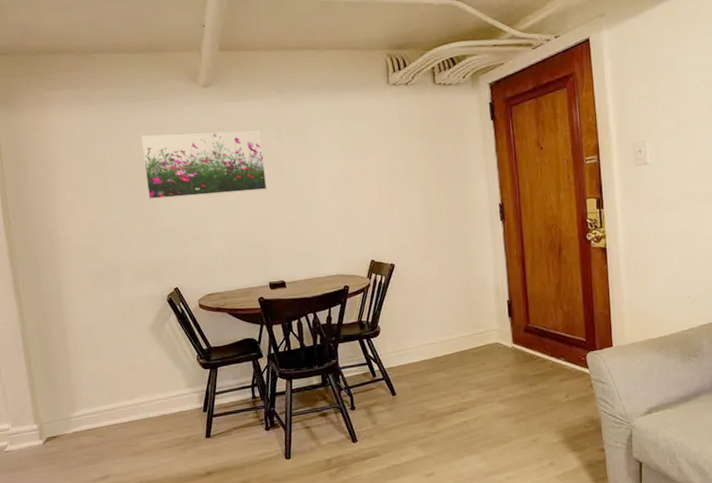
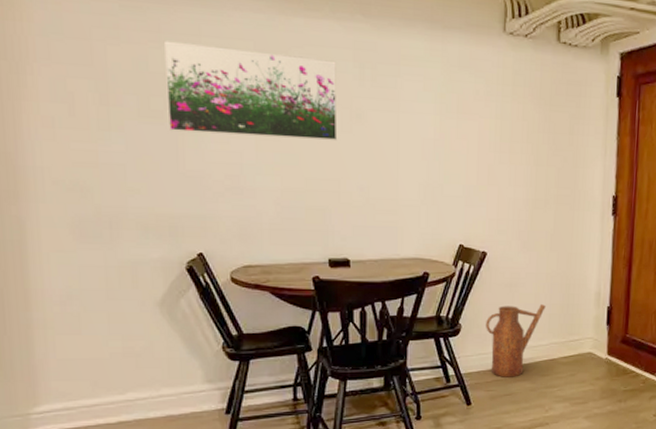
watering can: none [400,303,451,370] -> present [486,303,546,377]

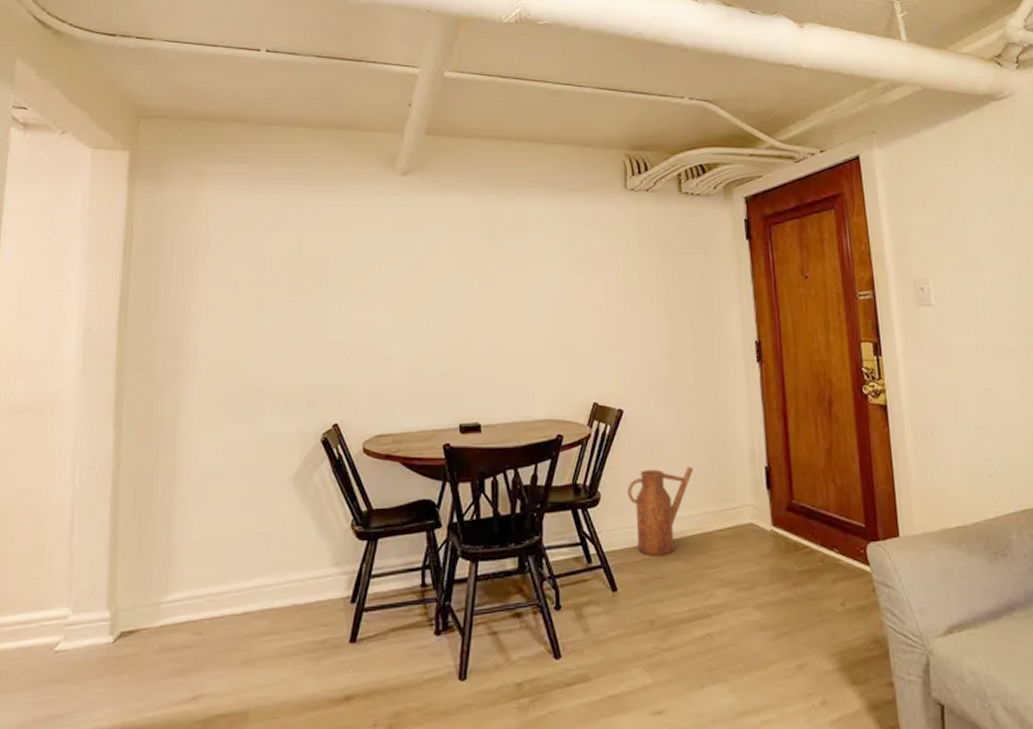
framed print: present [163,40,338,141] -> none [314,226,469,306]

